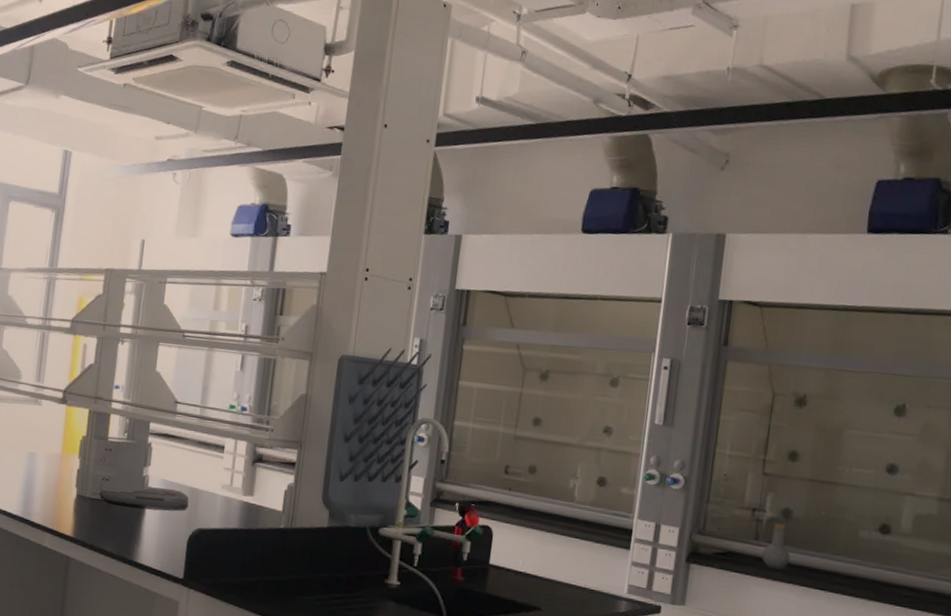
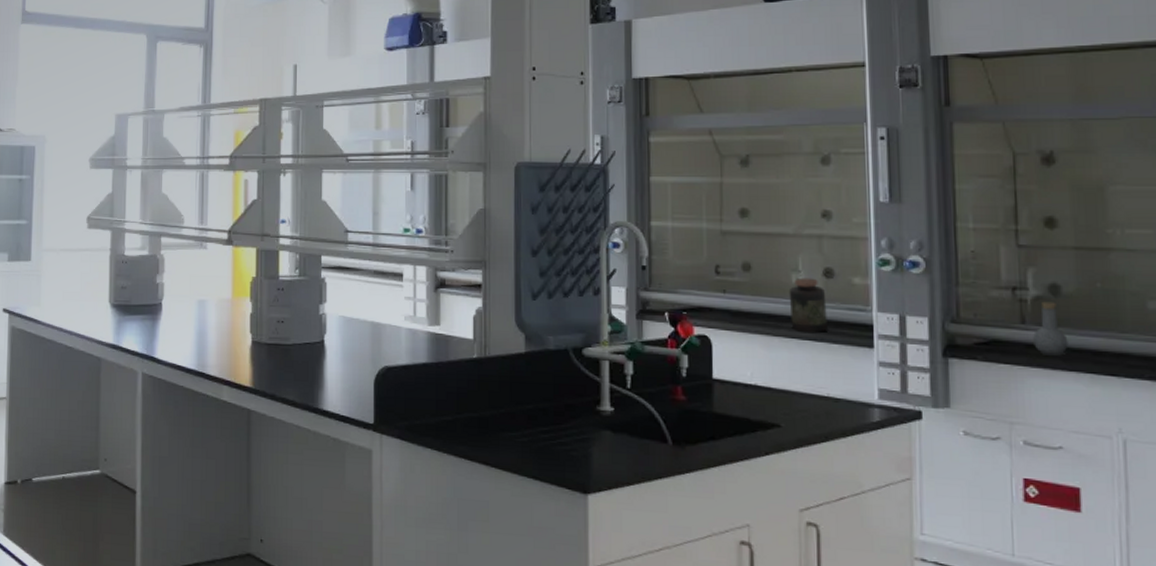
scale: present [99,487,189,512] -> none [276,325,371,351]
jar: none [563,483,597,533] -> present [788,277,827,334]

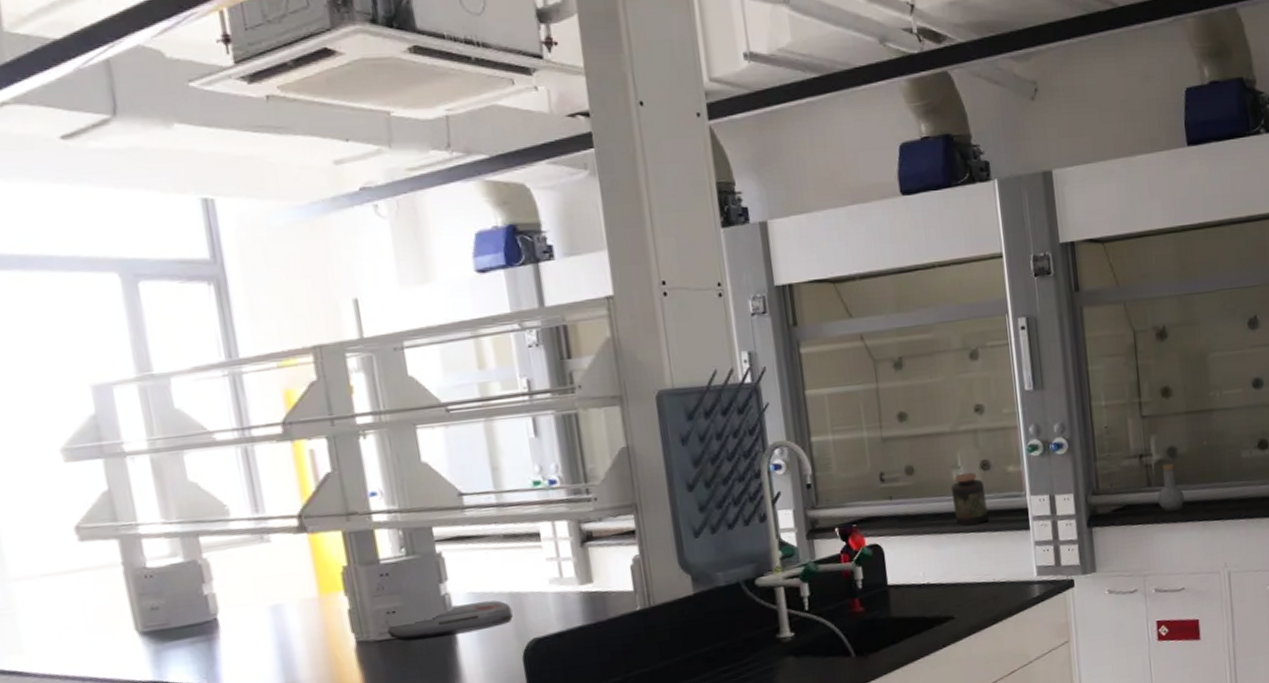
scale: none [276,325,371,351] -> present [387,600,513,642]

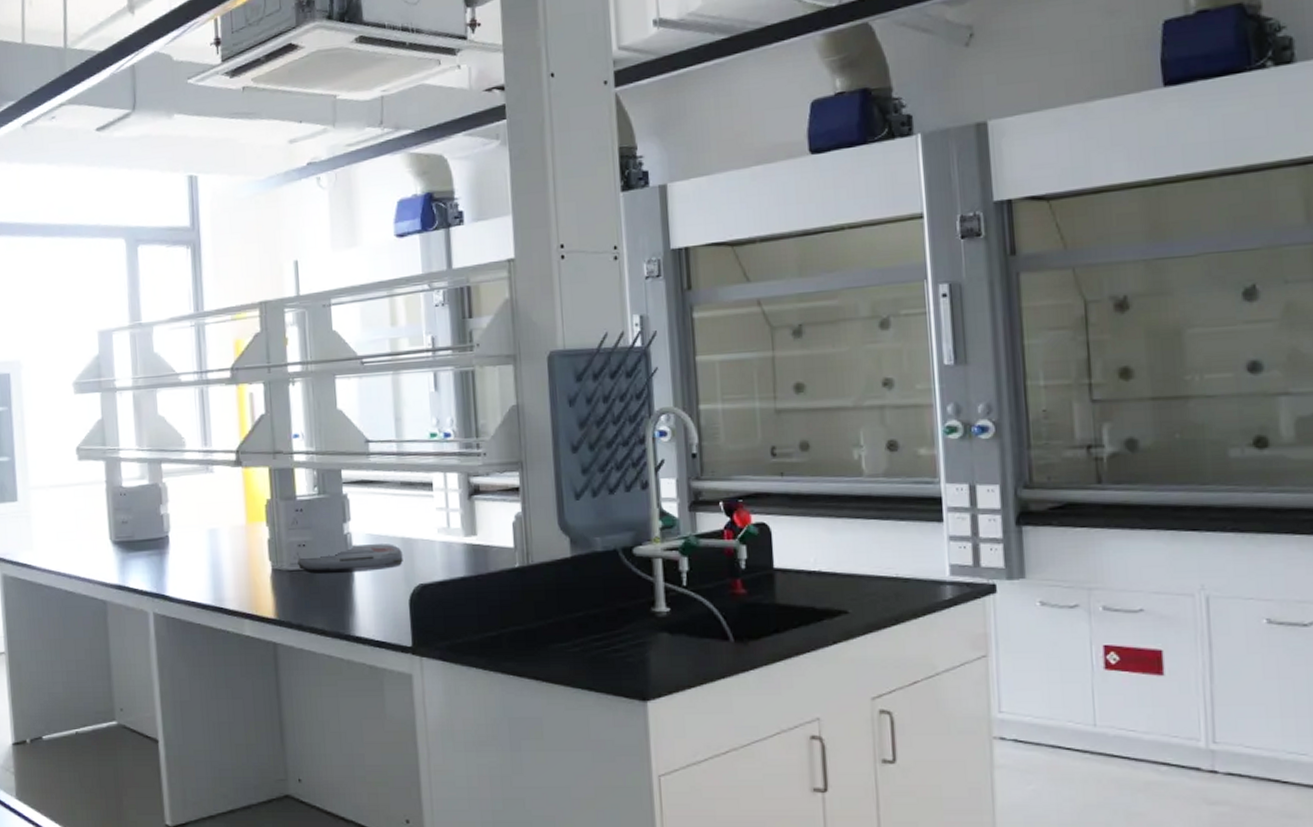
jar: present [950,472,988,527] -> none [850,452,894,512]
flask: present [1158,463,1185,512] -> none [1110,457,1147,516]

